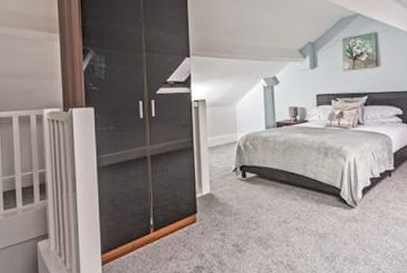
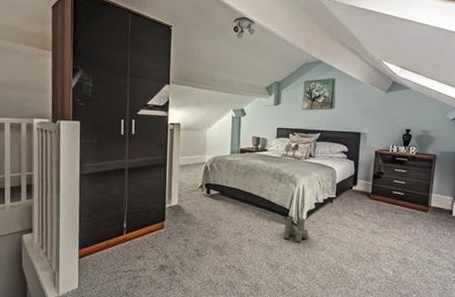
boots: none [336,195,367,227] -> present [283,215,309,243]

